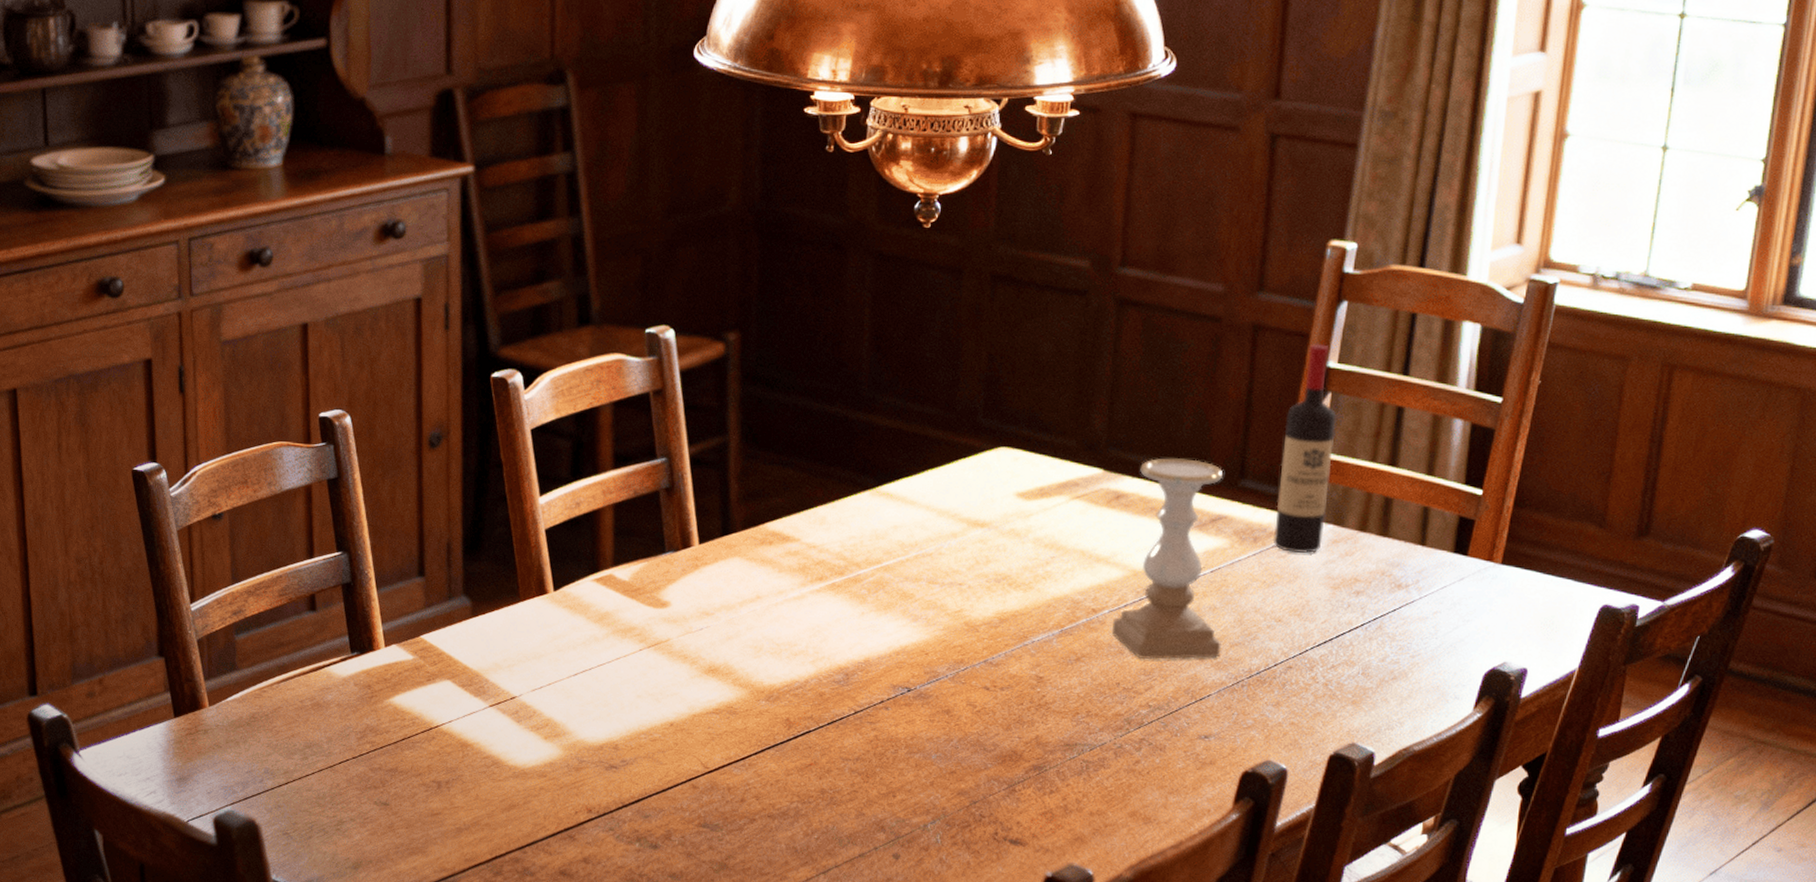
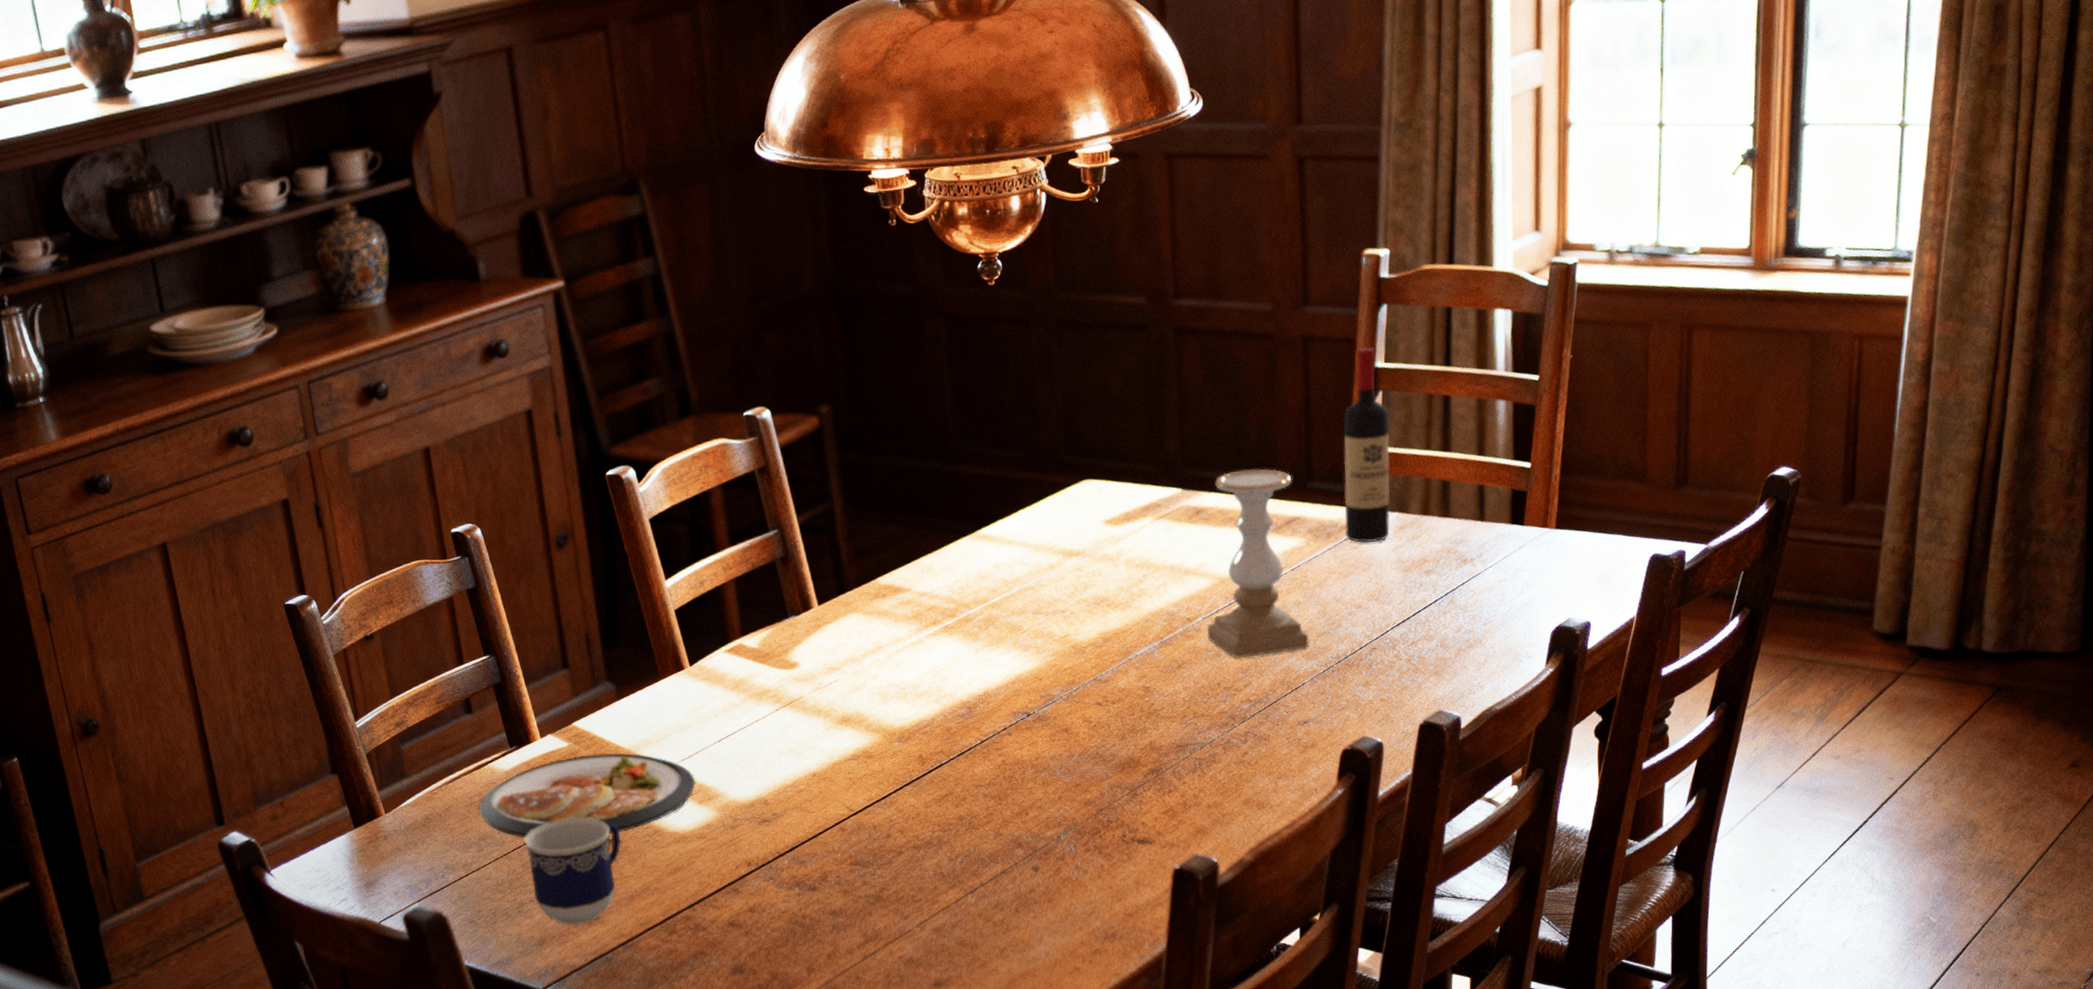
dish: none [310,671,544,760] -> present [479,753,696,838]
cup: none [353,736,456,853] -> present [524,817,621,925]

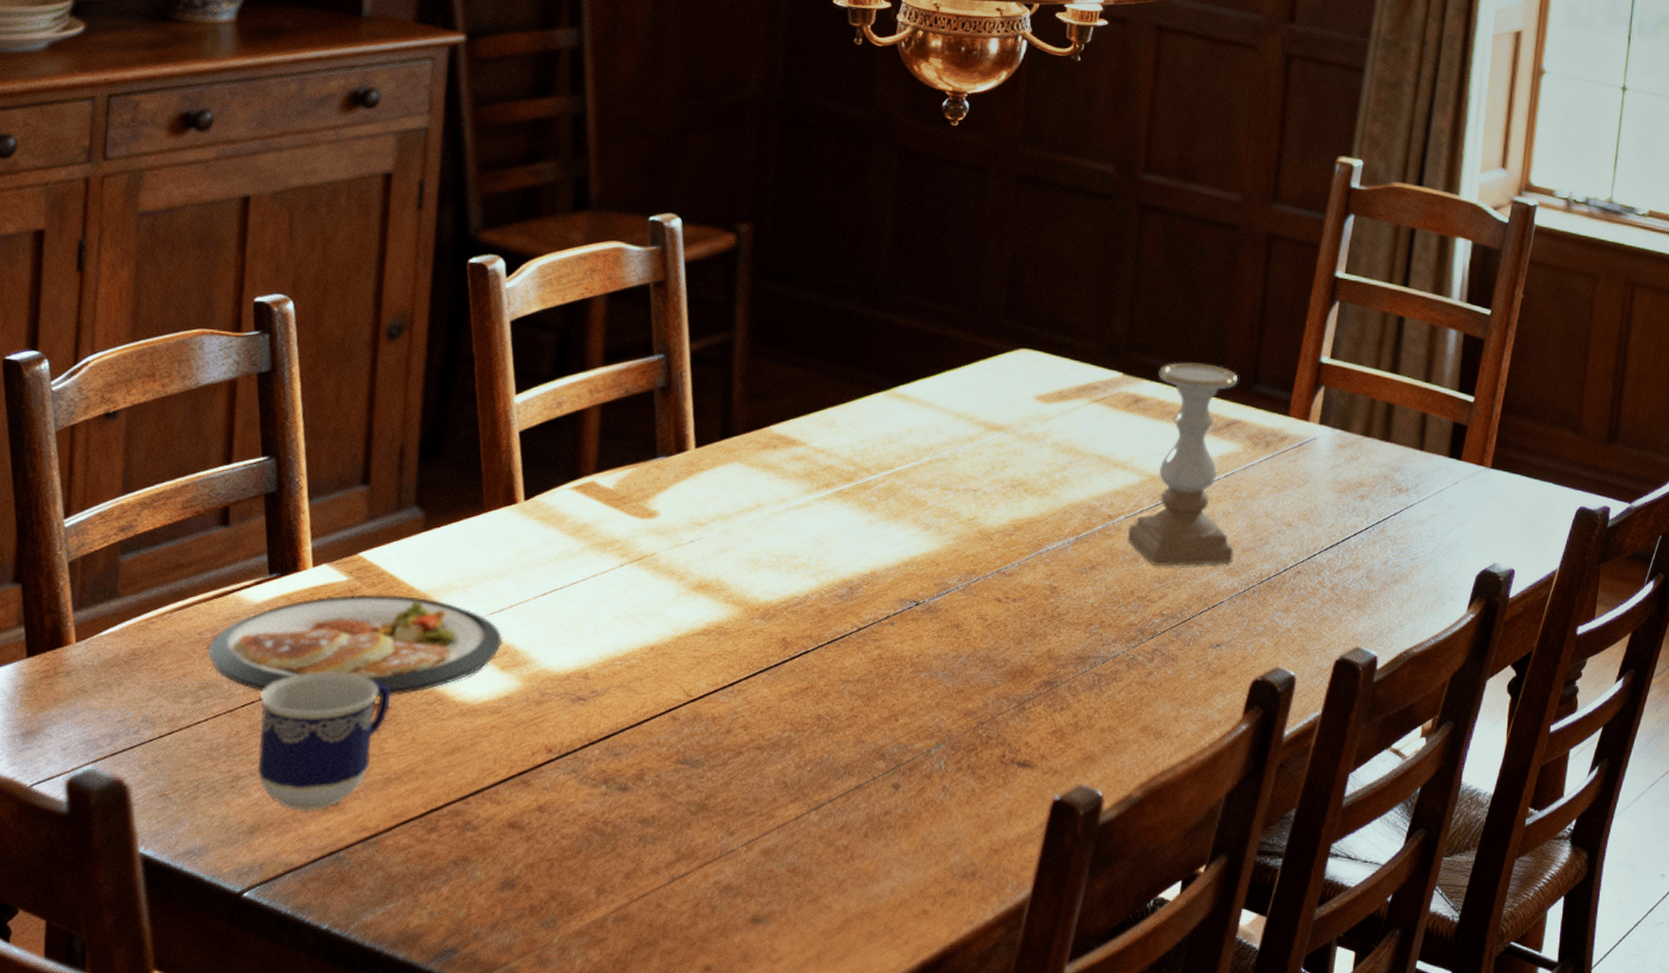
wine bottle: present [1343,346,1390,543] -> none [1284,253,1344,458]

